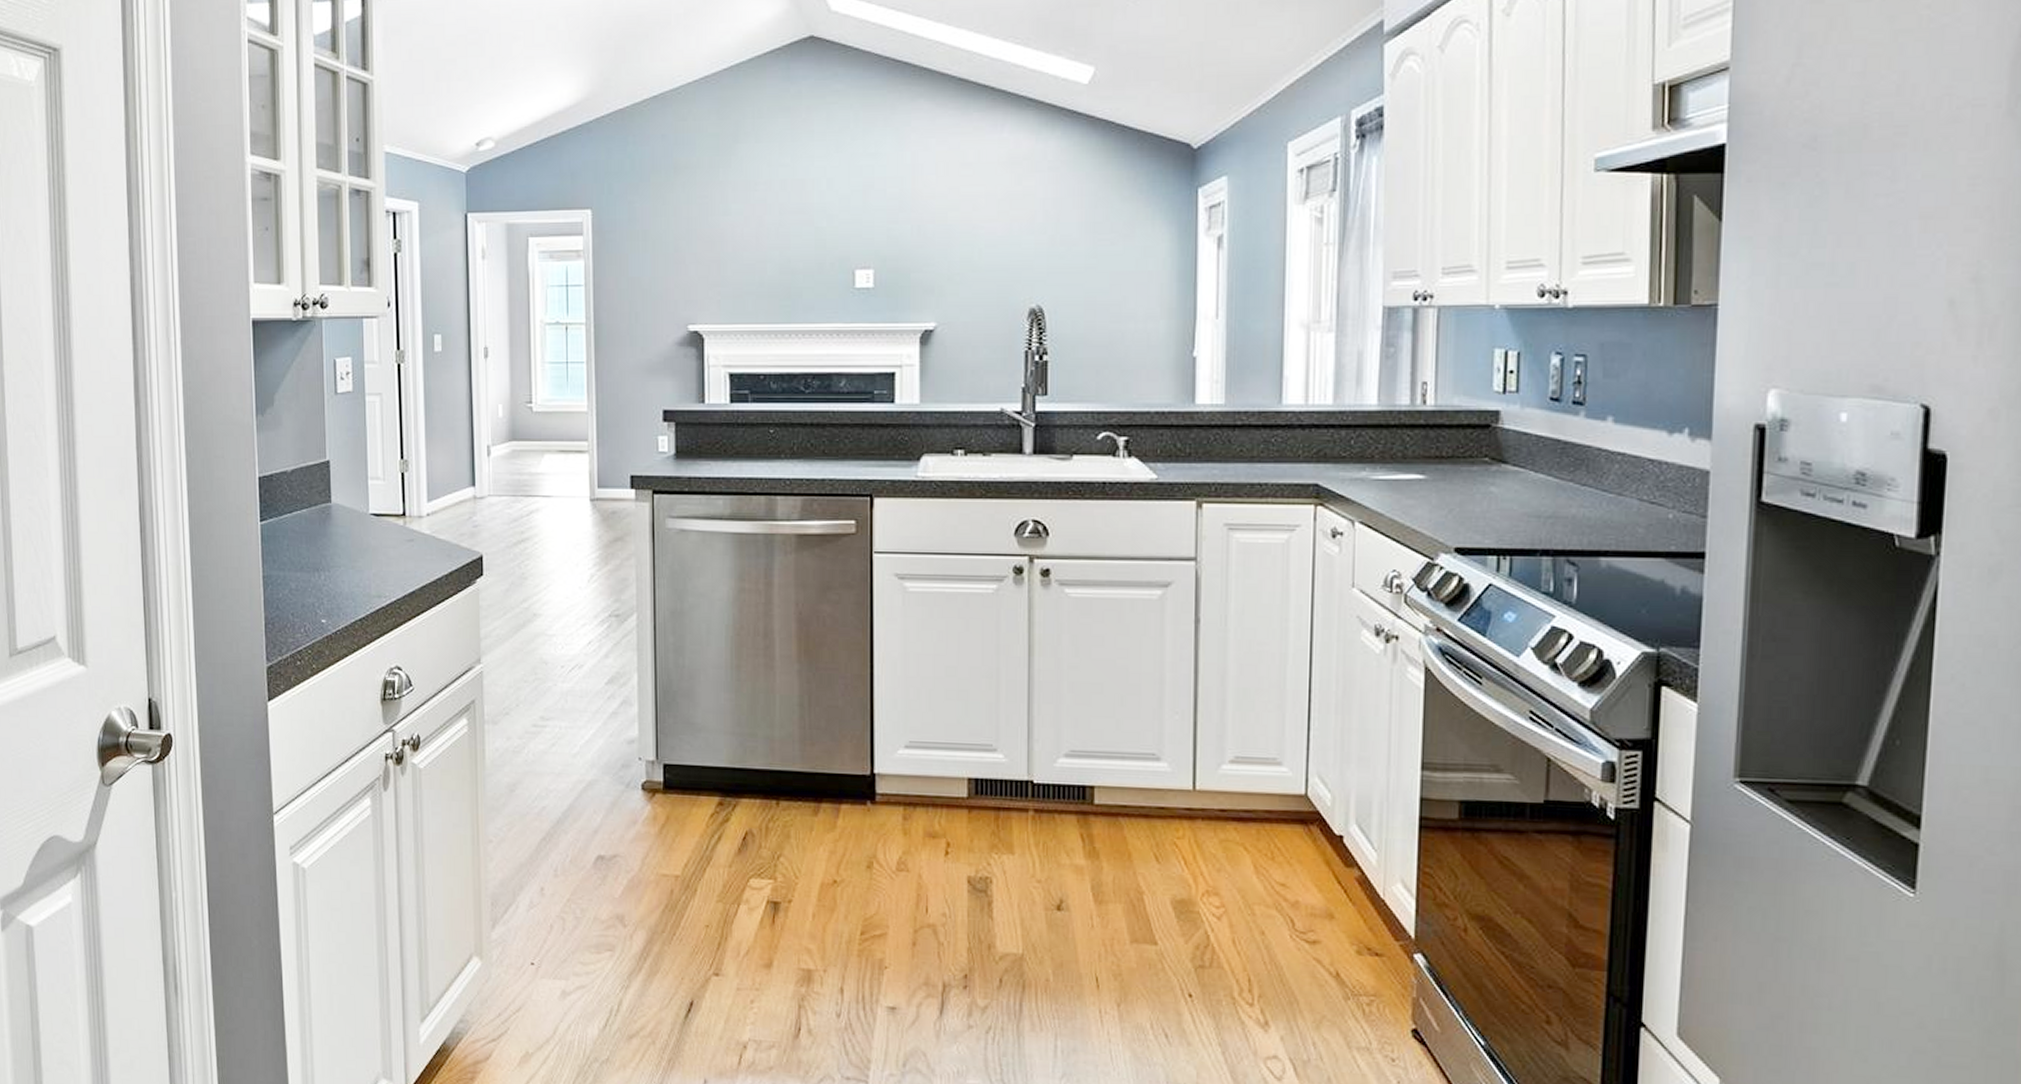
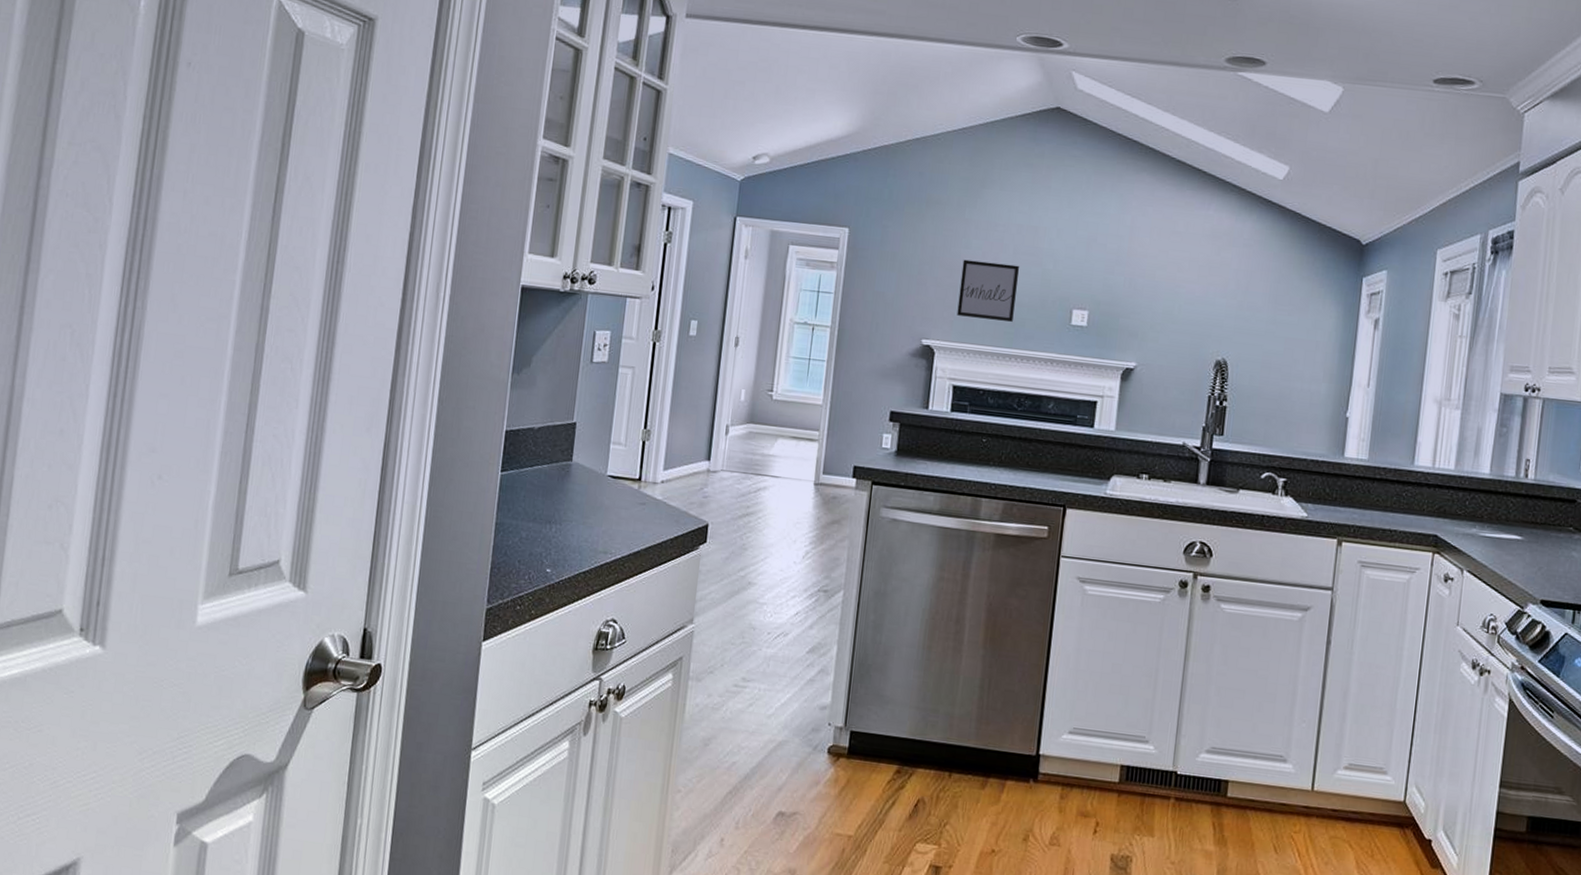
wall art: none [723,227,789,293] -> present [957,259,1020,322]

